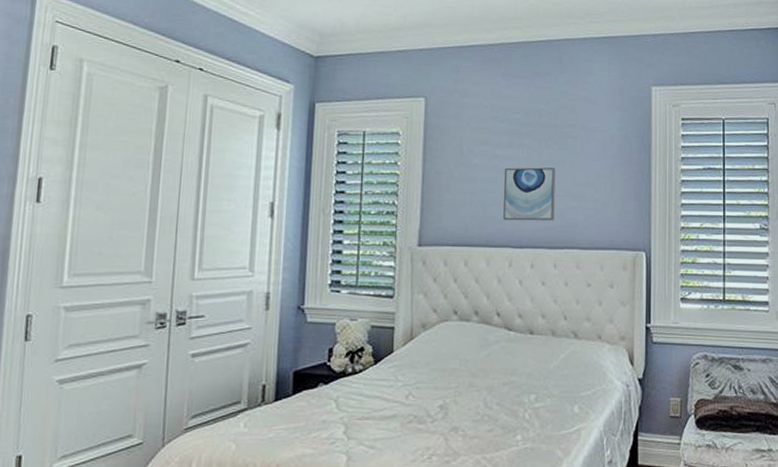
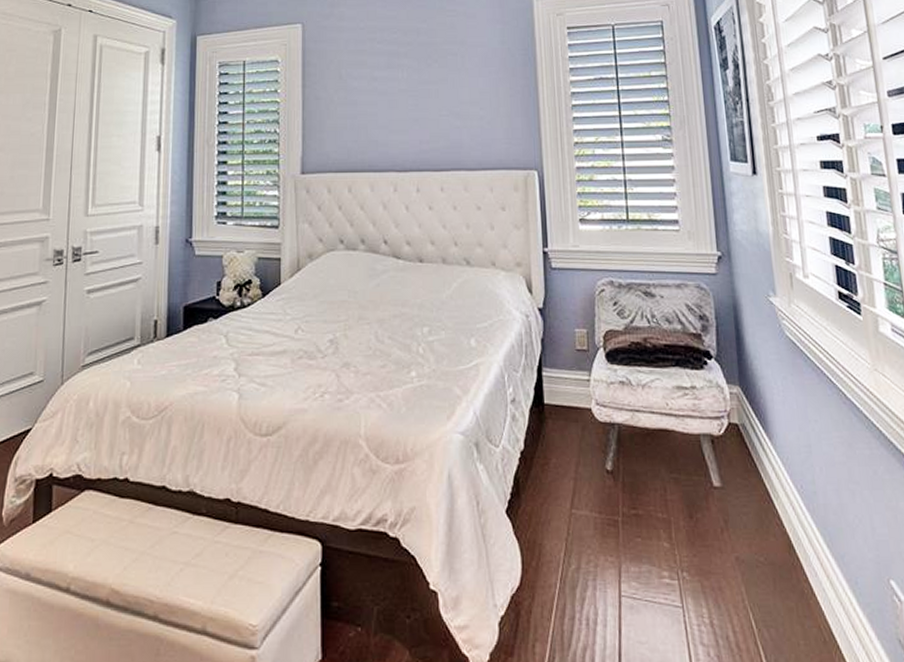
wall art: present [503,167,556,221] -> none [384,86,438,144]

